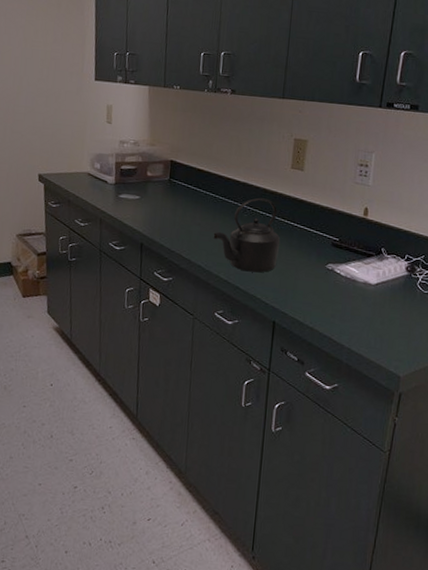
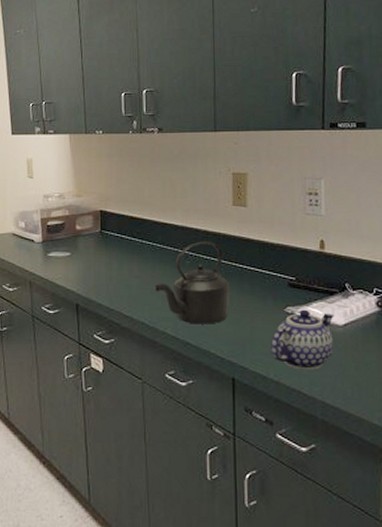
teapot: none [310,267,369,321] -> present [271,309,334,370]

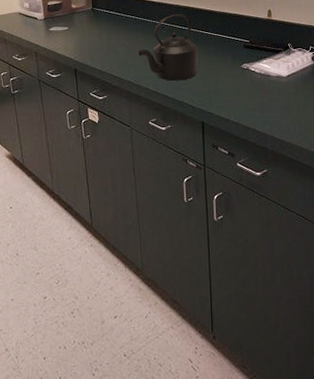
teapot: present [271,309,334,370] -> none [231,65,280,113]

